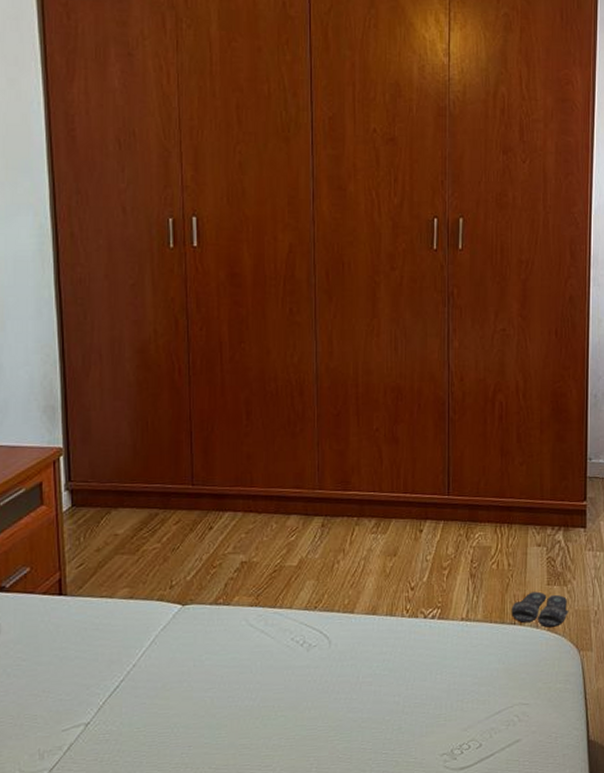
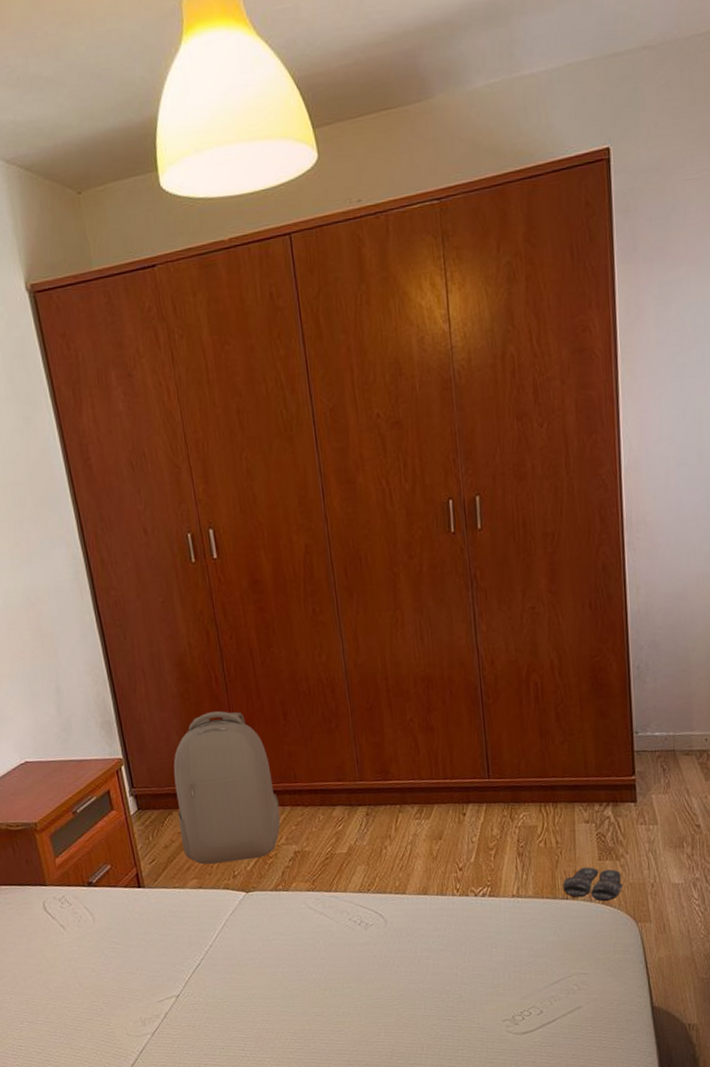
backpack: none [116,405,230,572] -> present [173,711,281,865]

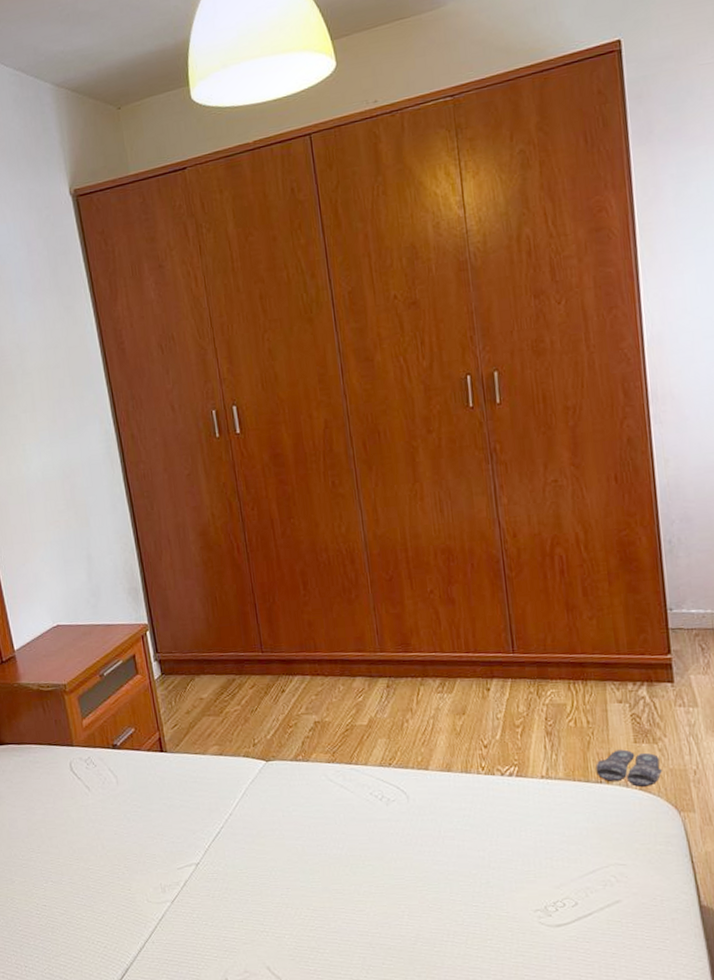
backpack: present [173,711,281,865] -> none [196,580,301,731]

